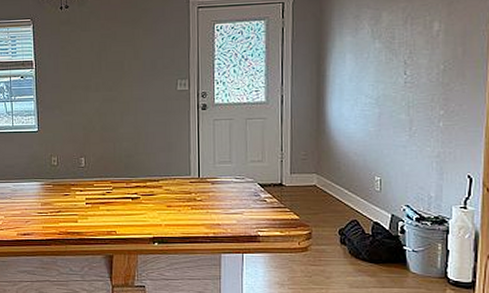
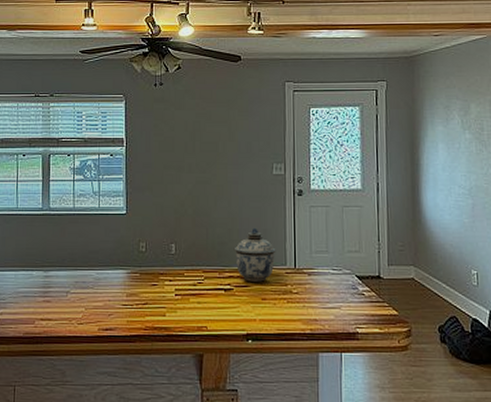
lidded jar: none [140,141,181,191] -> present [233,227,276,282]

